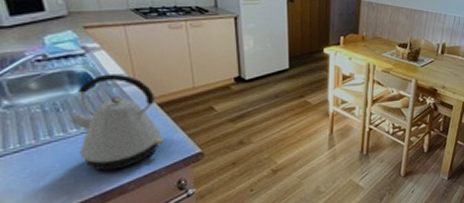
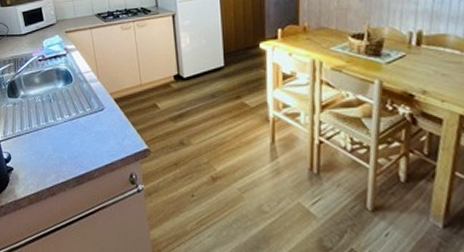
kettle: present [68,74,165,171] -> none [56,71,120,157]

